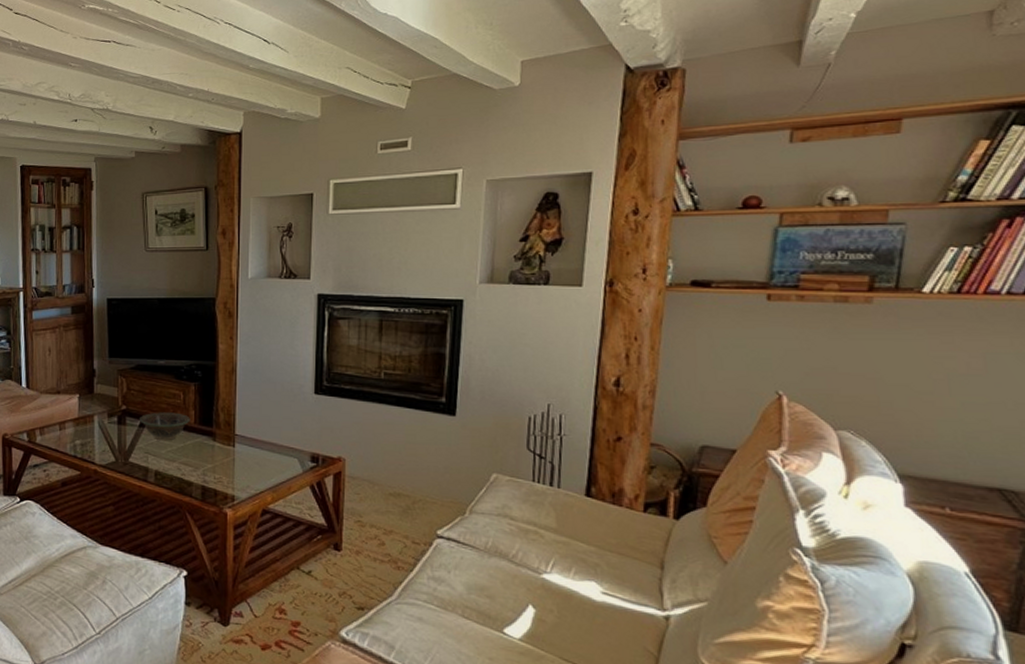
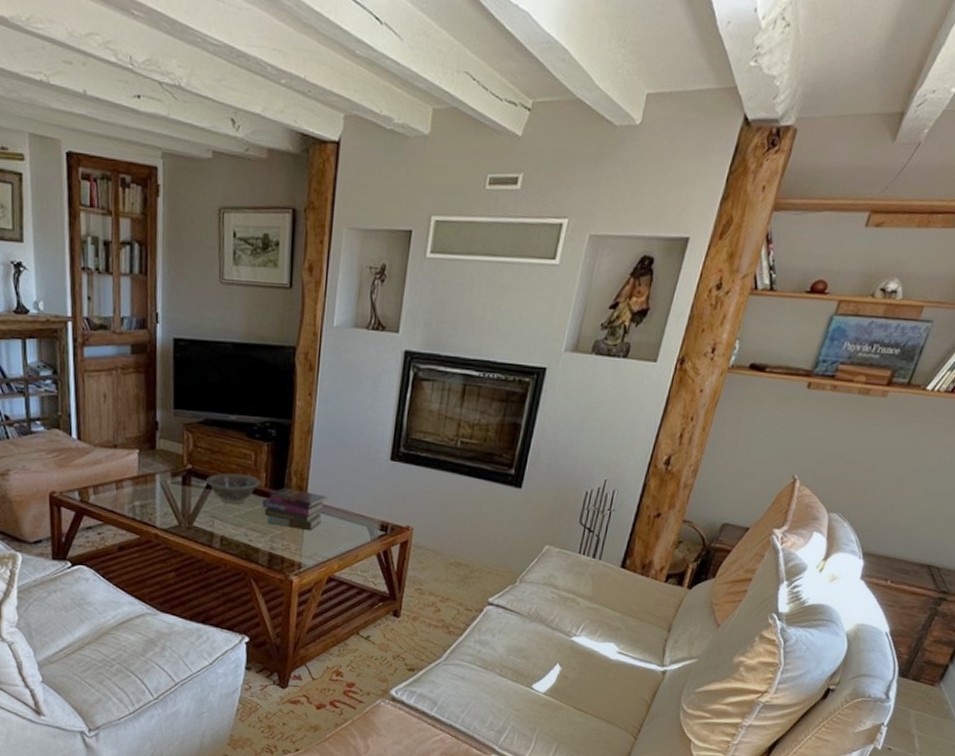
books: none [193,423,256,464] -> present [262,487,328,531]

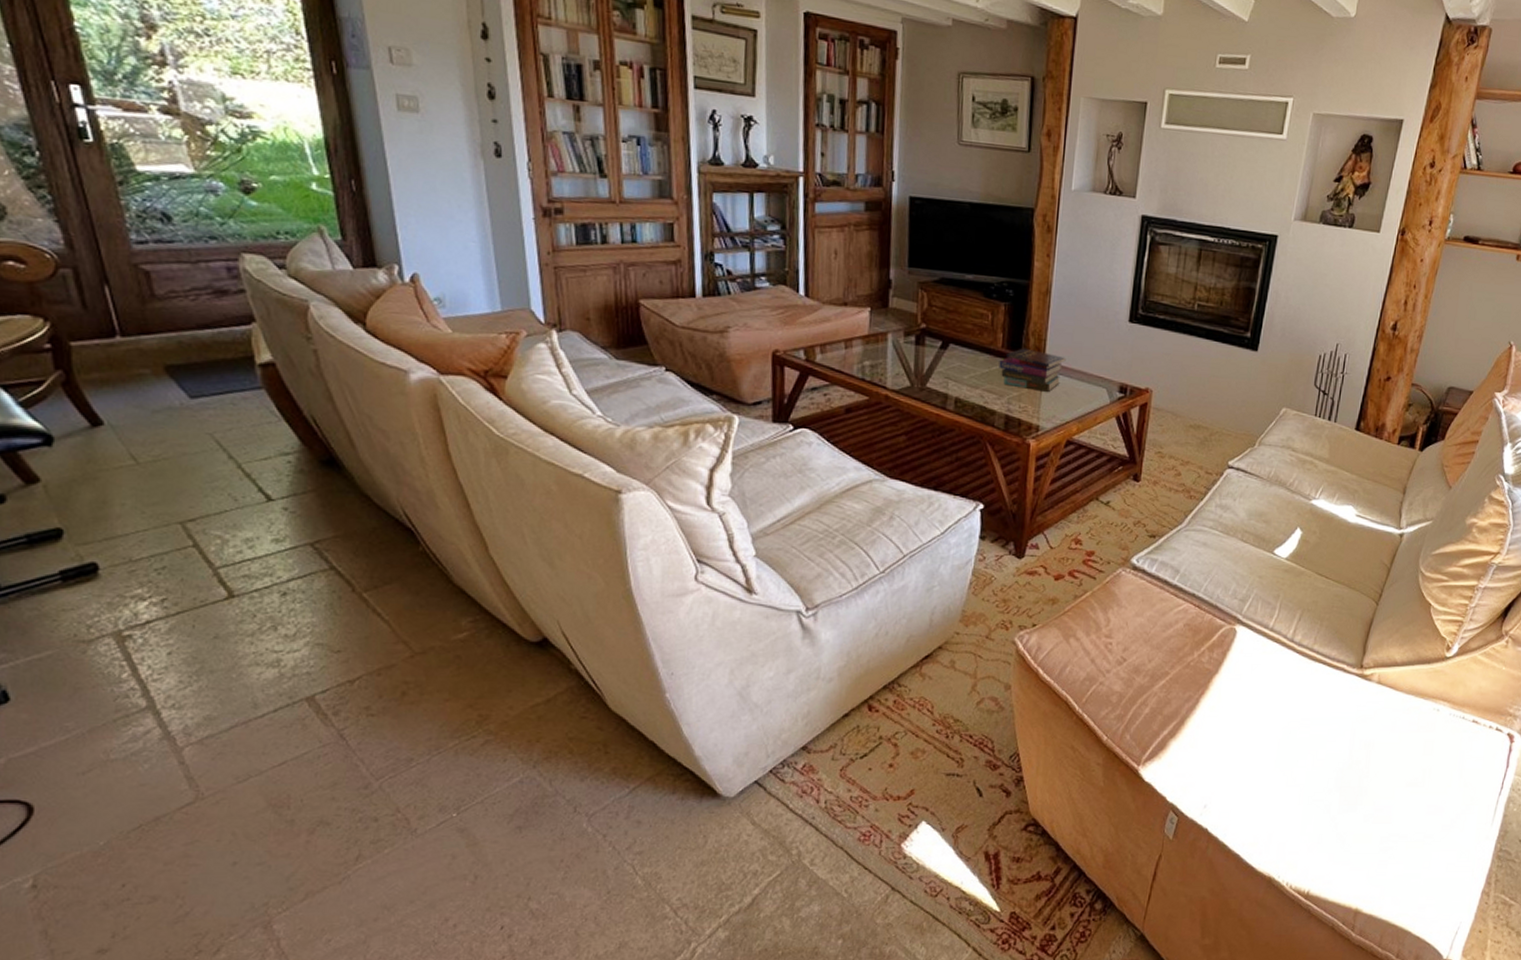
decorative bowl: present [205,473,261,505] -> none [940,333,998,366]

